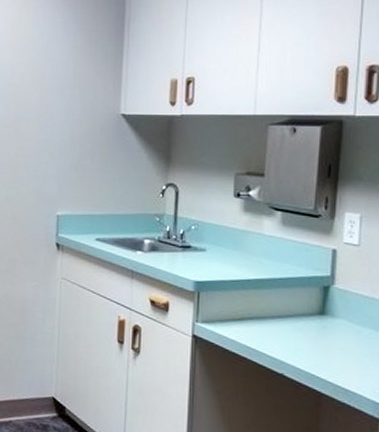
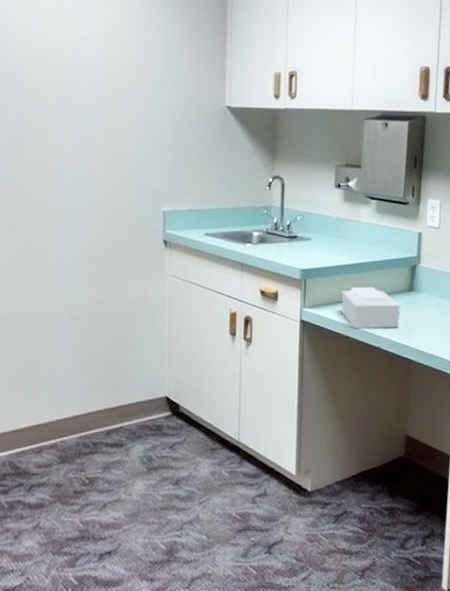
tissue box: none [239,304,309,355] -> present [341,286,400,329]

